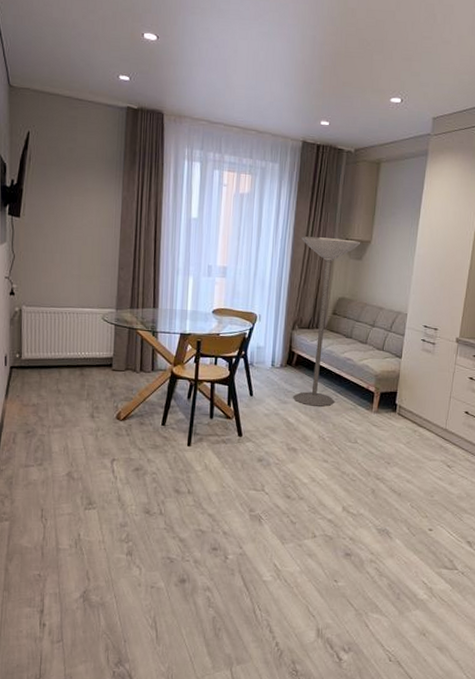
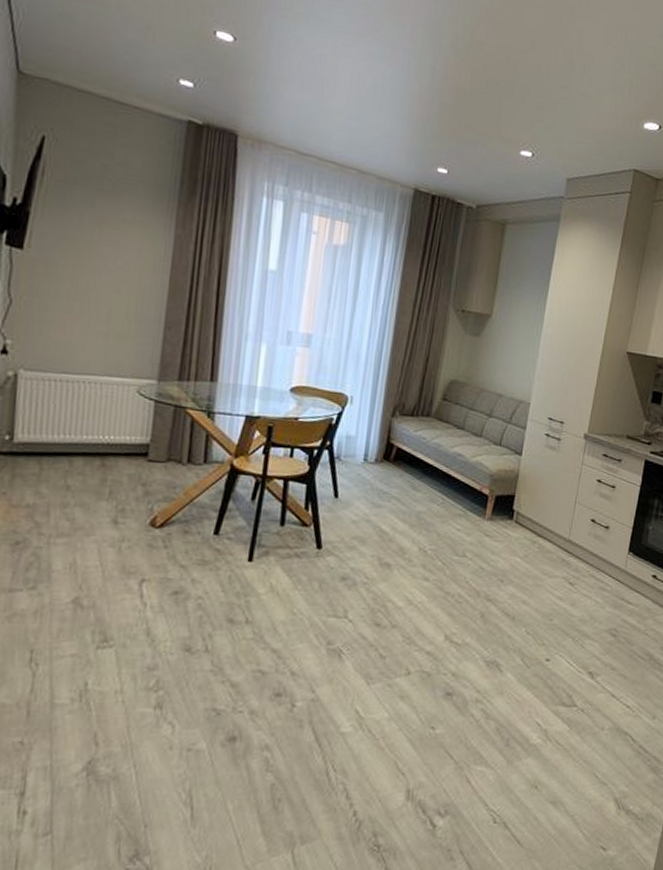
floor lamp: present [293,236,361,407] -> none [389,303,480,512]

